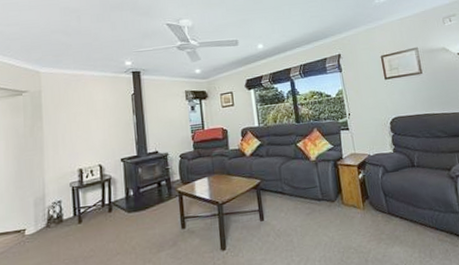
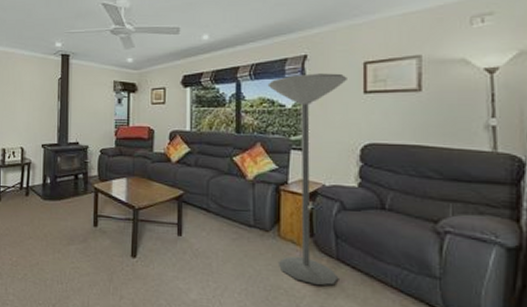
floor lamp: none [315,66,393,239] -> present [267,73,347,285]

